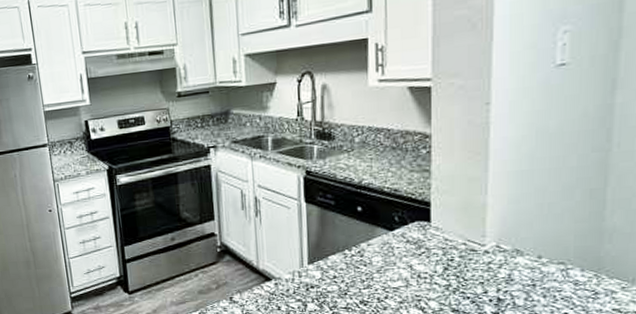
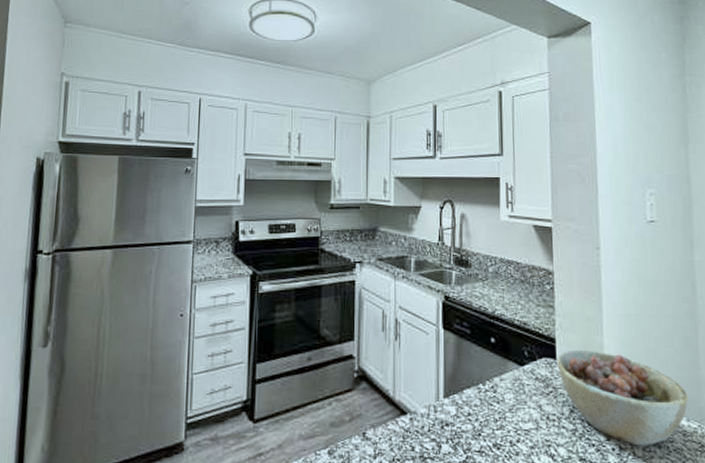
bowl: none [431,210,586,297] -> present [557,349,688,446]

